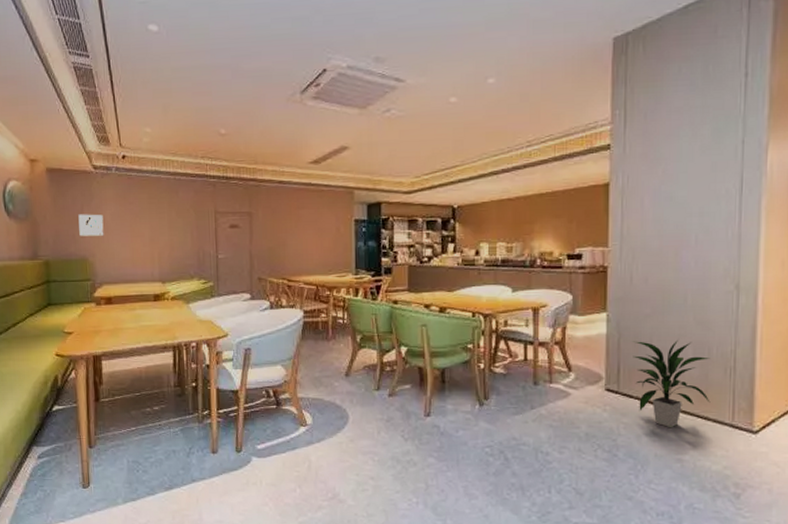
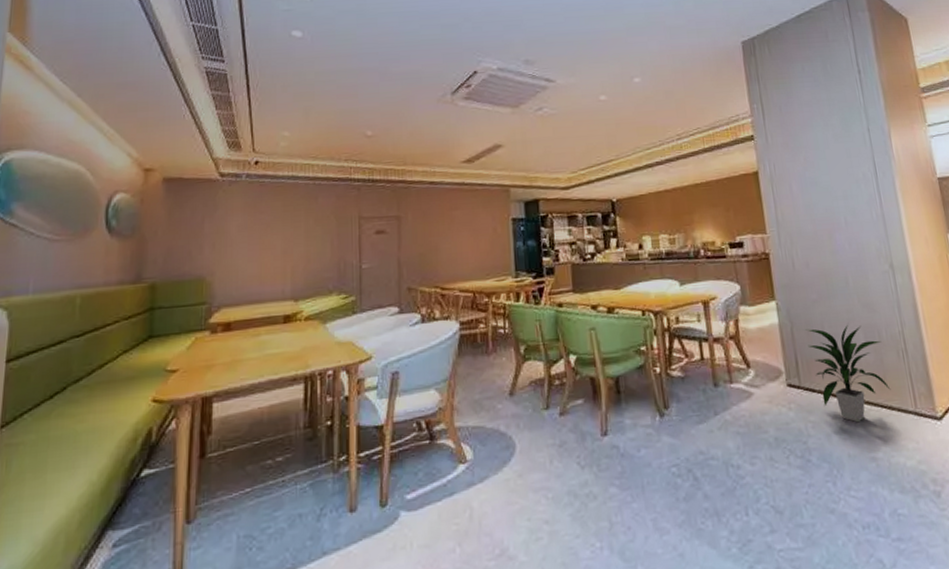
wall art: present [78,214,104,236] -> none [197,226,228,253]

